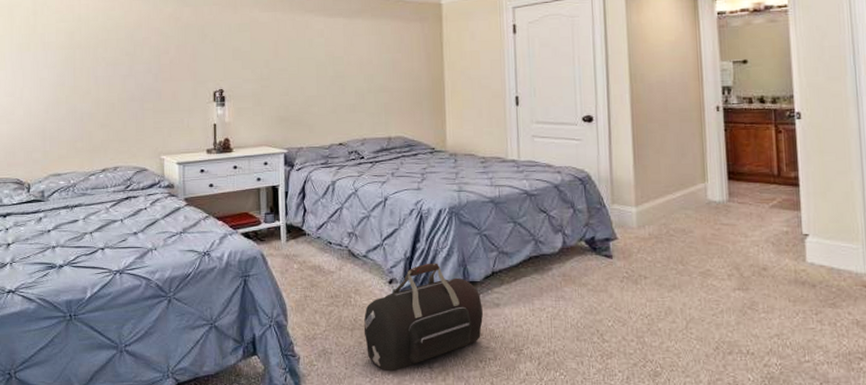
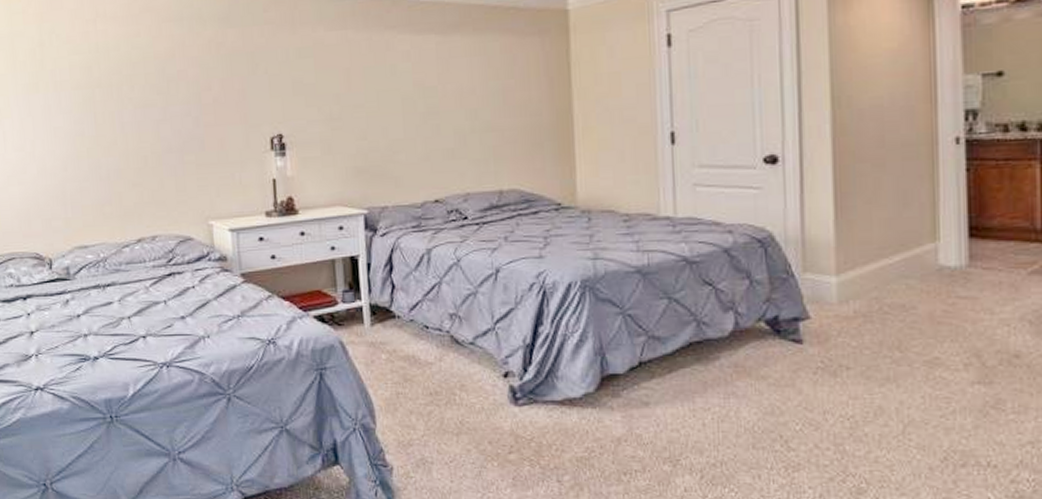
duffel bag: present [363,263,483,372] -> none [472,351,627,486]

